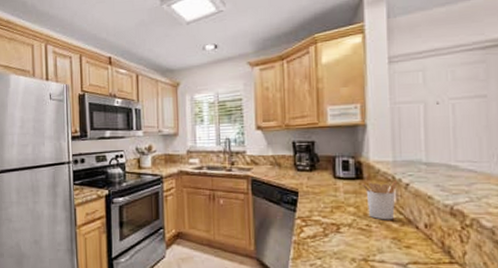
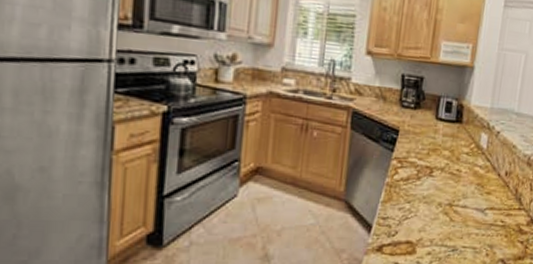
utensil holder: present [361,180,398,220] -> none [459,126,492,166]

